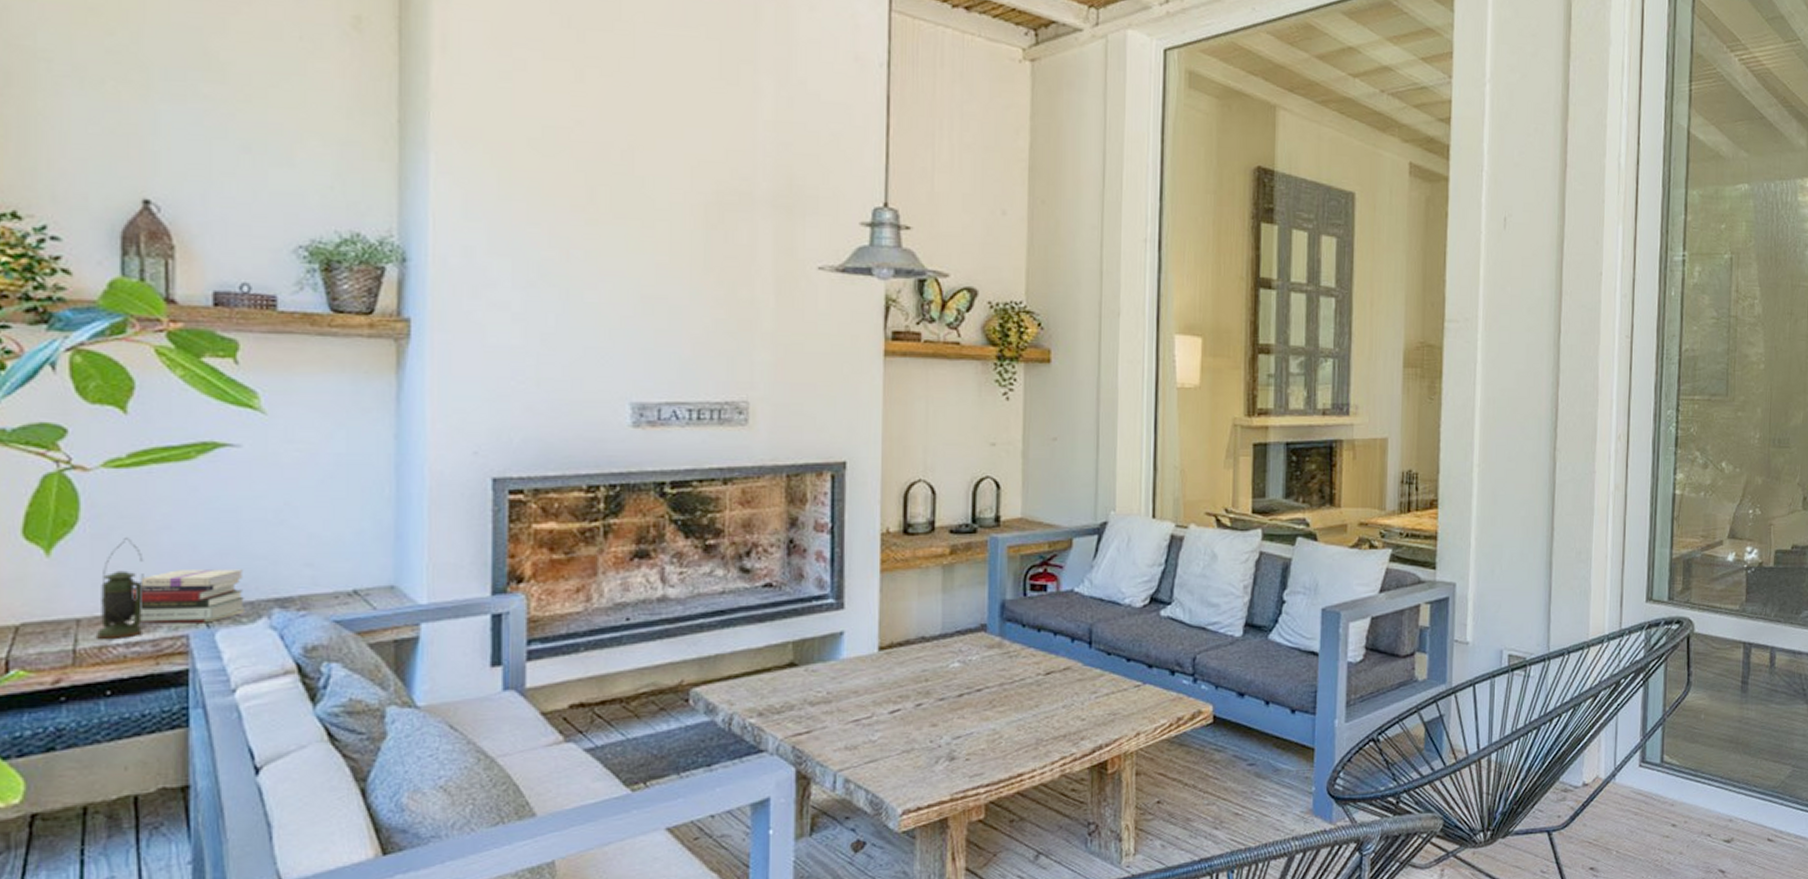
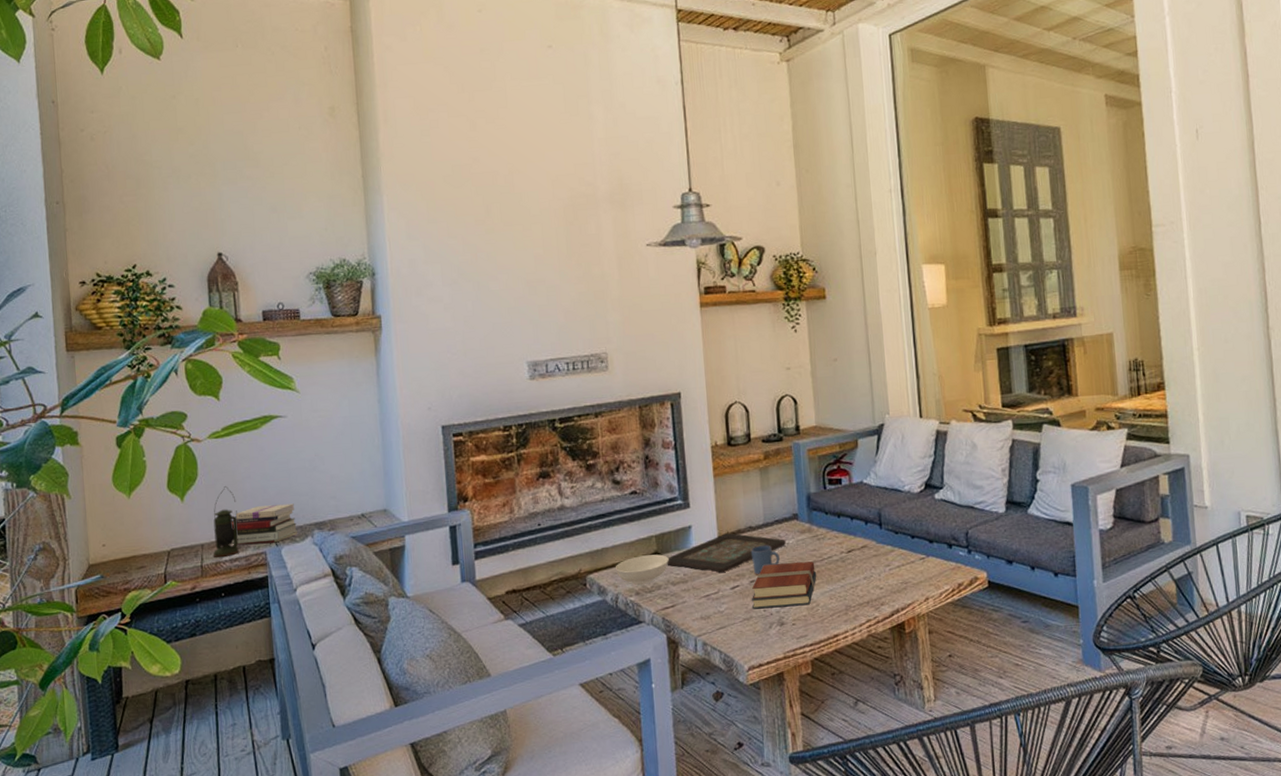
bowl: none [732,666,810,703] -> present [615,554,670,585]
decorative tray: none [807,643,967,692] -> present [668,533,786,572]
books: none [914,683,1004,740] -> present [751,561,817,609]
mug: none [921,660,958,698] -> present [751,544,780,575]

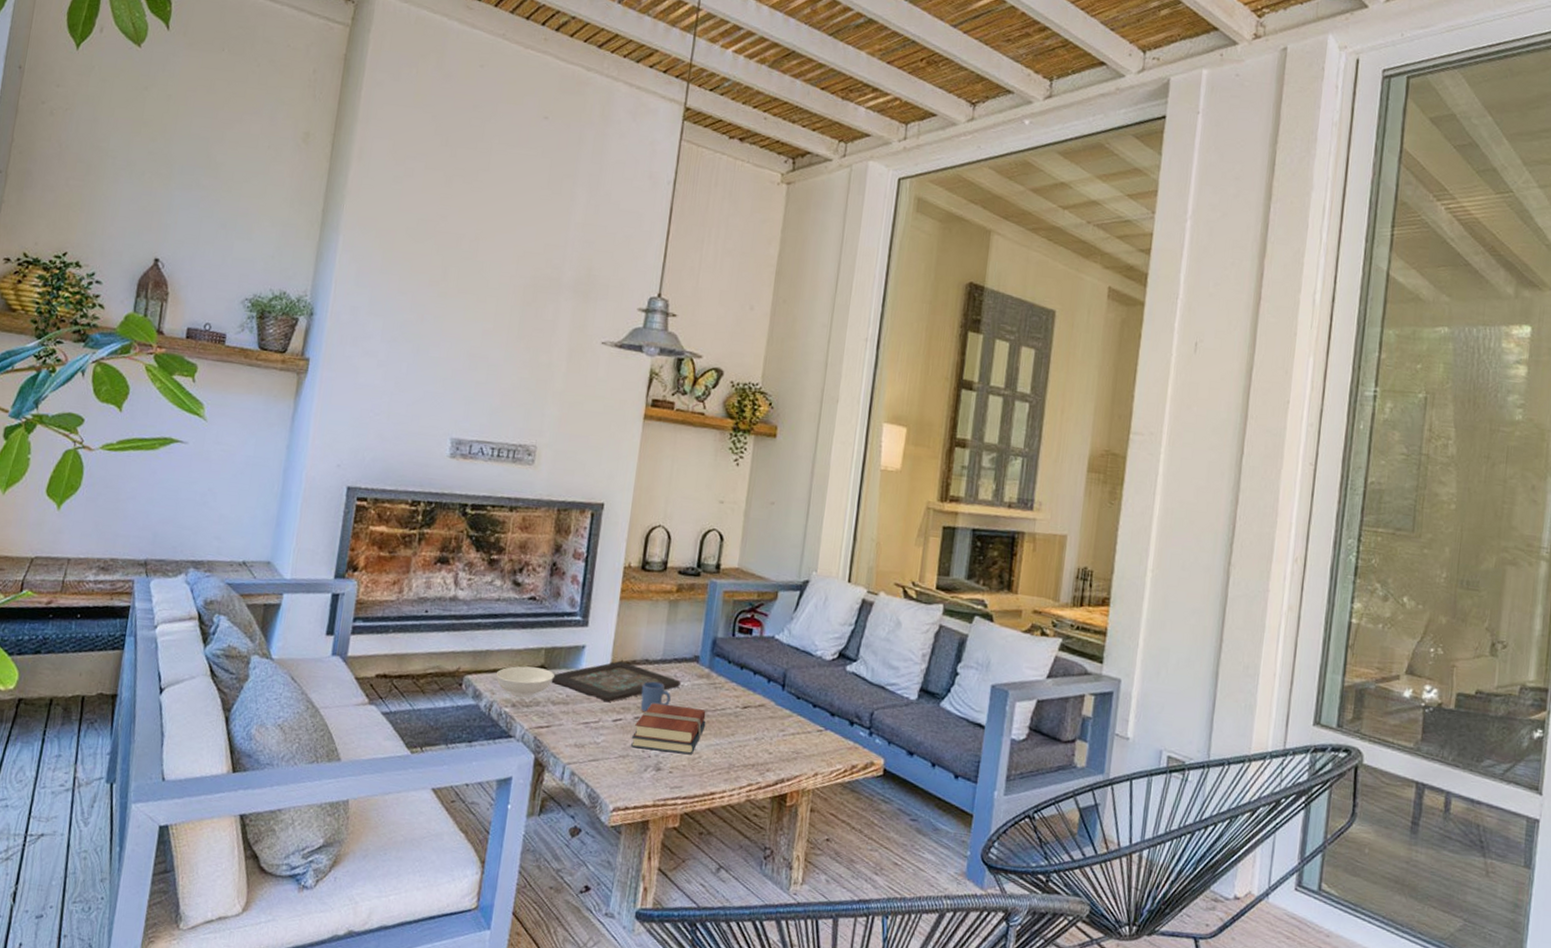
lantern: present [213,486,239,557] -> none [78,502,115,577]
books: present [231,503,297,545] -> none [100,530,175,573]

